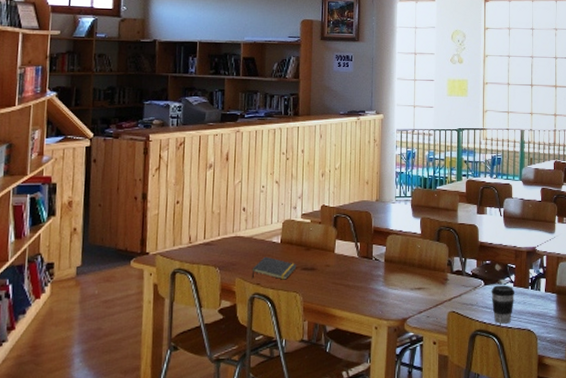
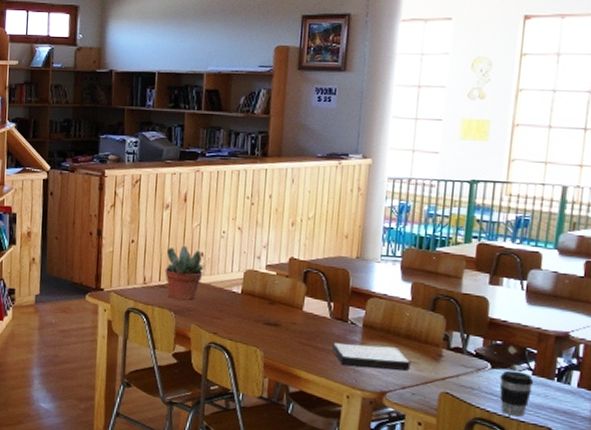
potted cactus: none [209,203,246,255] -> present [165,246,204,300]
notepad: present [251,256,297,280] -> none [208,305,259,333]
book: none [361,277,424,300] -> present [333,342,410,371]

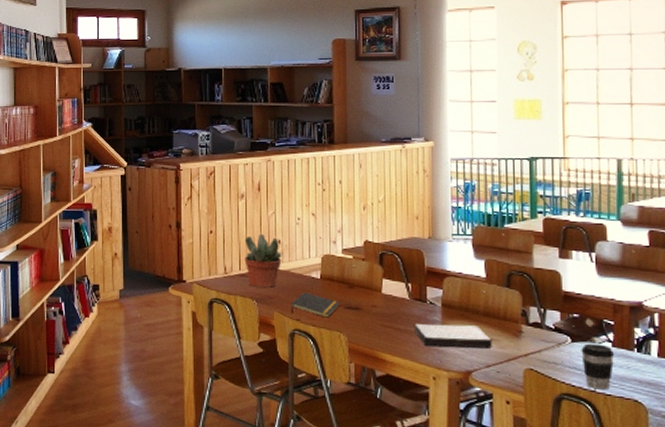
notepad: none [208,305,259,333] -> present [290,291,340,318]

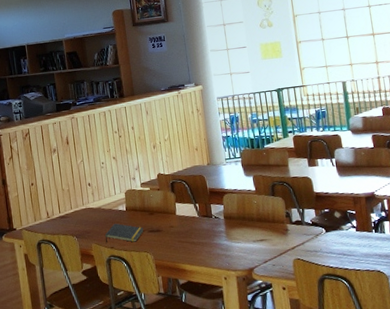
potted cactus: present [244,234,282,288] -> none [60,180,93,225]
book: present [415,323,492,349] -> none [205,230,267,254]
coffee cup: present [581,343,615,390] -> none [333,230,359,267]

